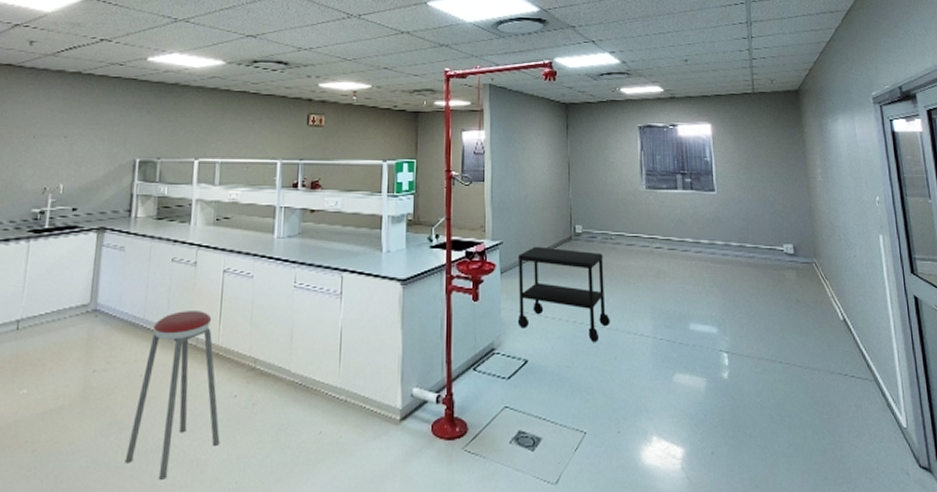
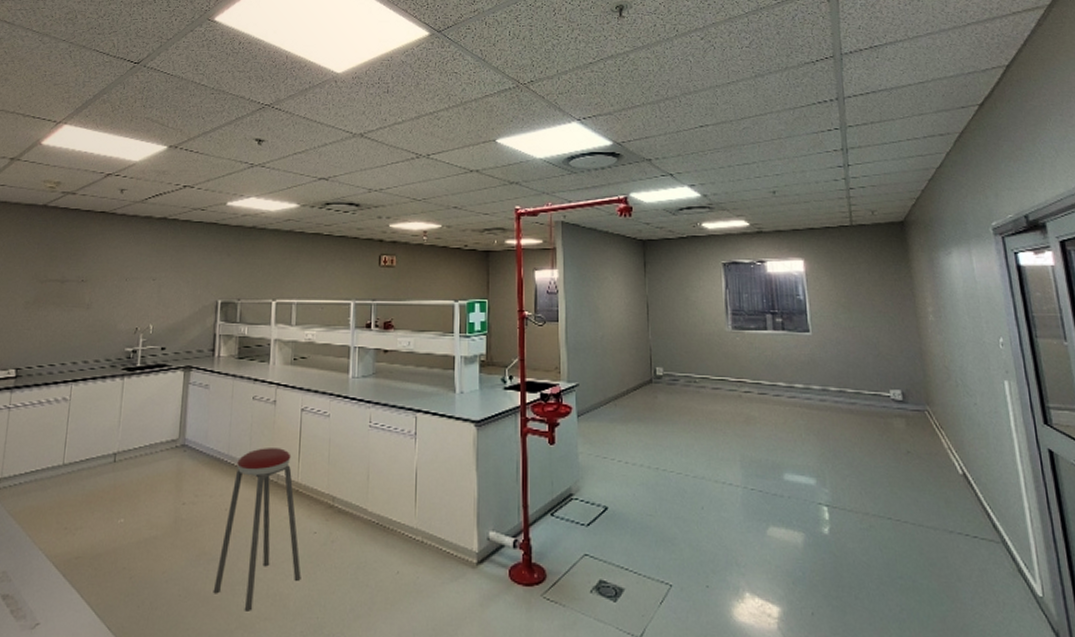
utility cart: present [517,246,610,343] -> none [594,389,696,492]

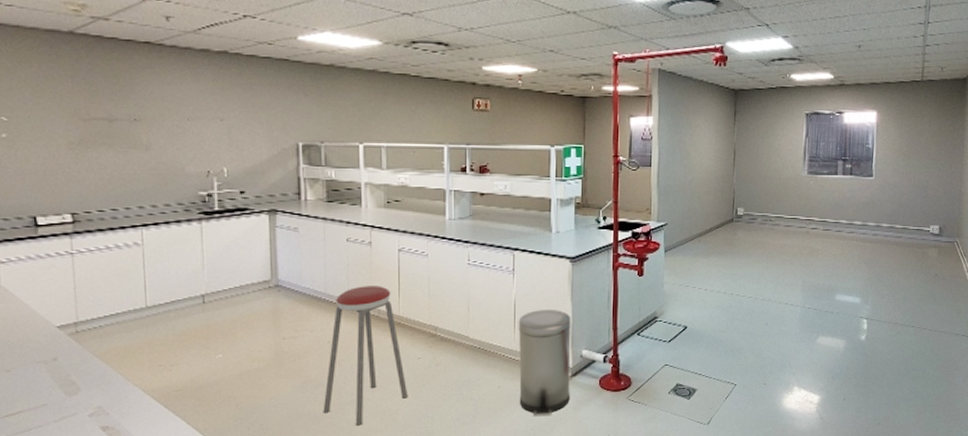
pedal bin: none [419,481,477,614] -> present [518,310,571,417]

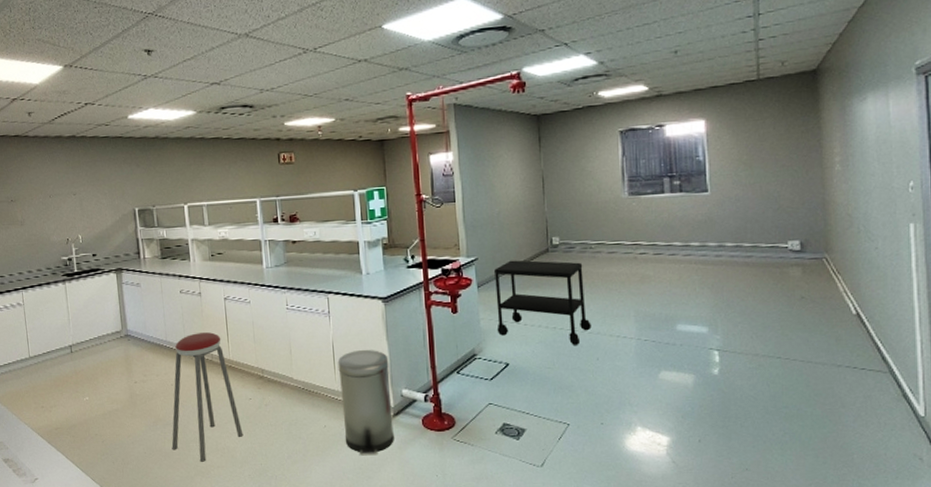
utility cart: none [679,227,764,312] -> present [493,260,592,346]

